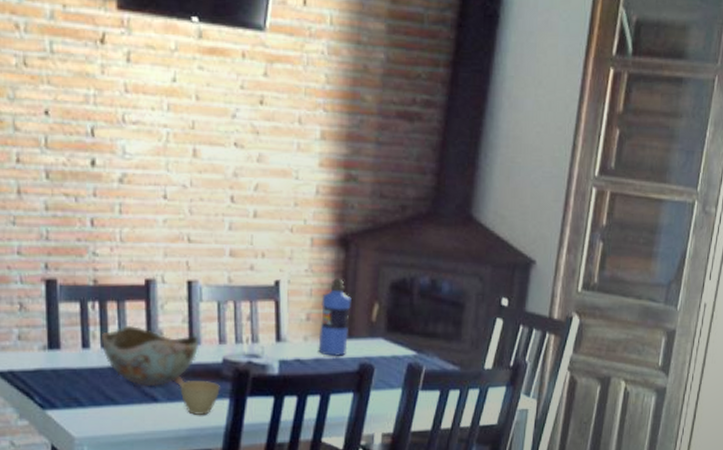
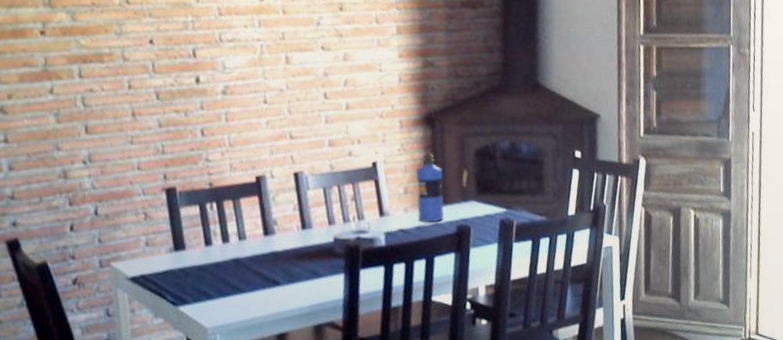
bowl: present [101,325,199,386] -> none [222,219,311,272]
cup: present [180,381,220,416] -> none [298,260,335,293]

